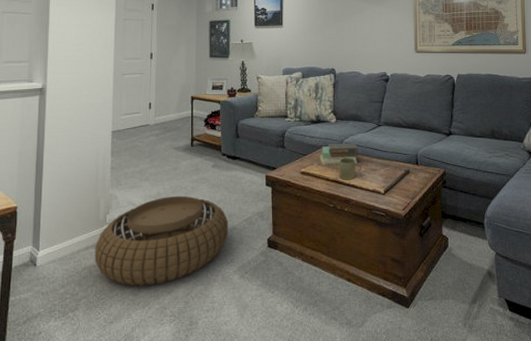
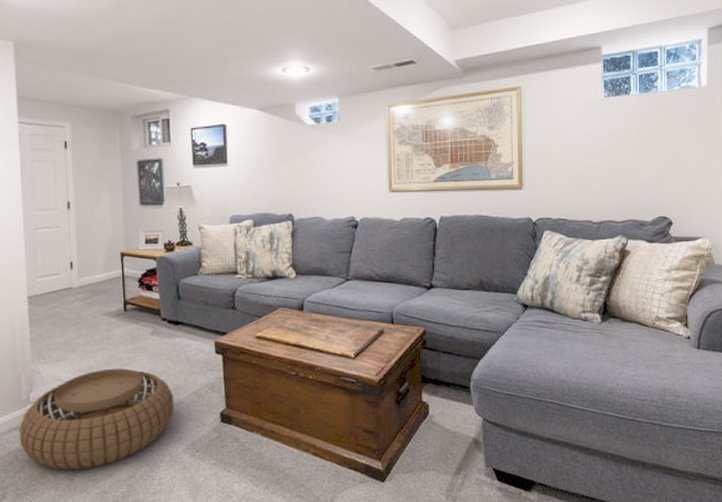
books: present [320,143,359,166] -> none [278,301,324,329]
mug: present [338,158,362,181] -> none [300,318,328,345]

